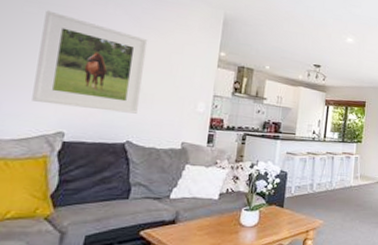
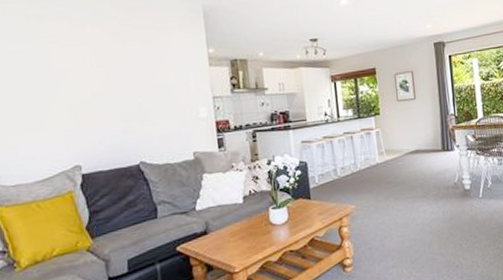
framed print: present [32,10,148,114] -> none [29,45,143,141]

